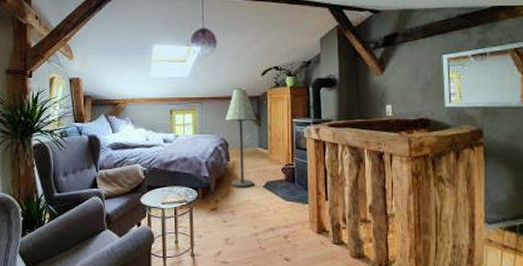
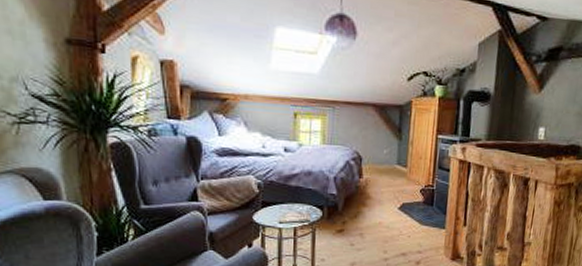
floor lamp: present [225,88,256,187] -> none [361,93,397,208]

